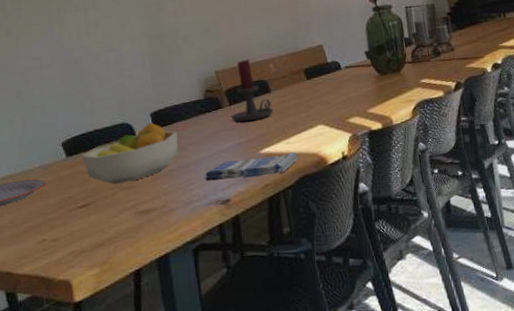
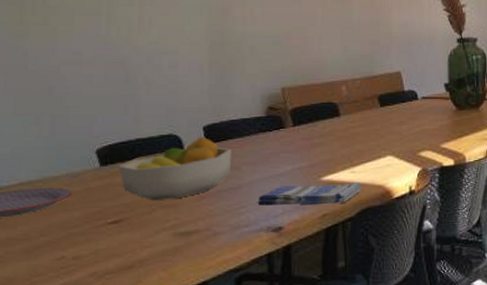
candle holder: present [230,59,274,122] -> none [293,79,341,145]

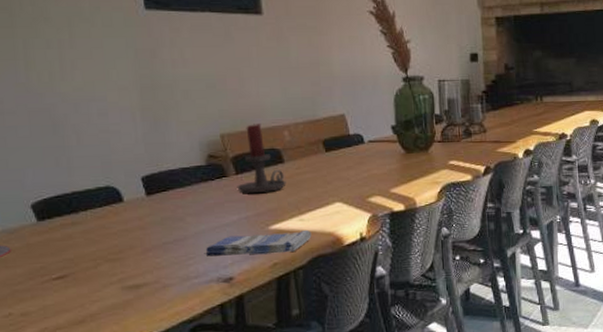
fruit bowl: present [118,136,232,200] -> none [57,187,175,254]
candle holder: none [293,79,341,145] -> present [237,124,286,194]

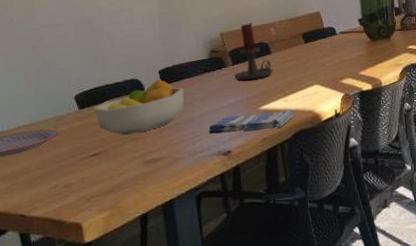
fruit bowl: none [57,187,175,254] -> present [93,79,184,135]

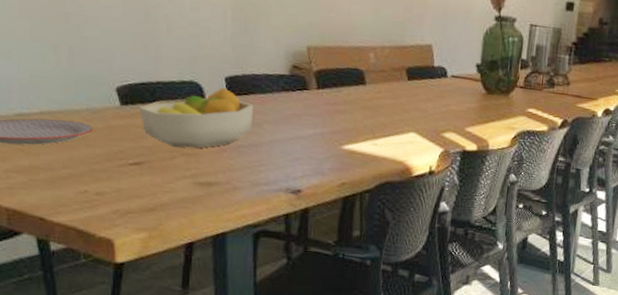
dish towel: present [208,108,295,134] -> none [277,149,383,174]
candle holder: present [233,23,273,81] -> none [316,41,365,112]

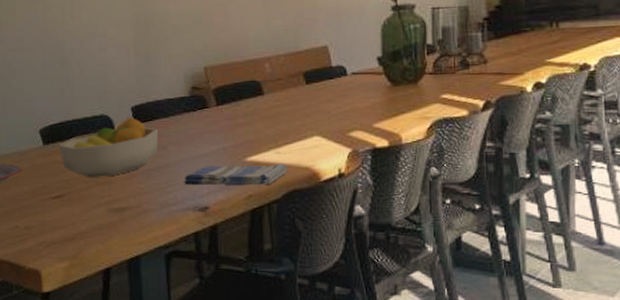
dish towel: none [277,149,383,174] -> present [184,163,288,186]

